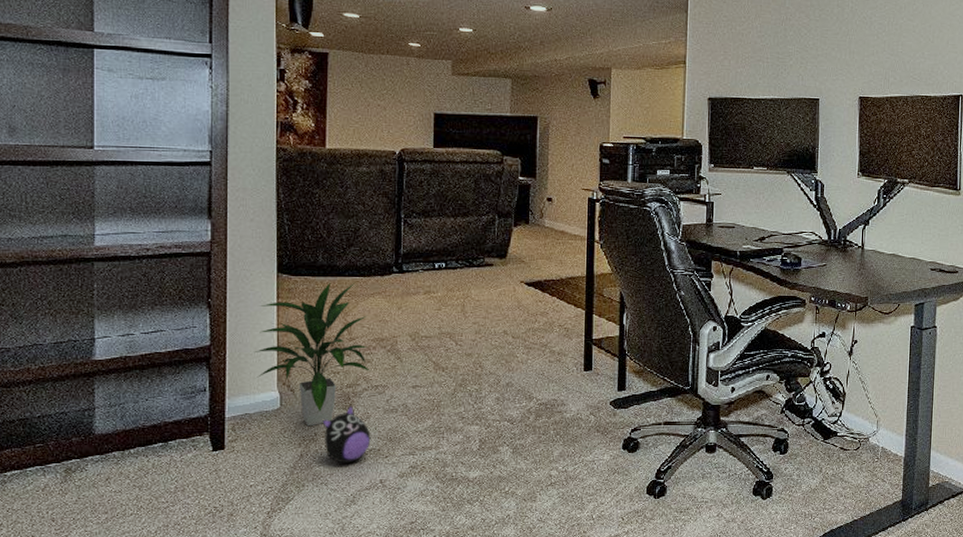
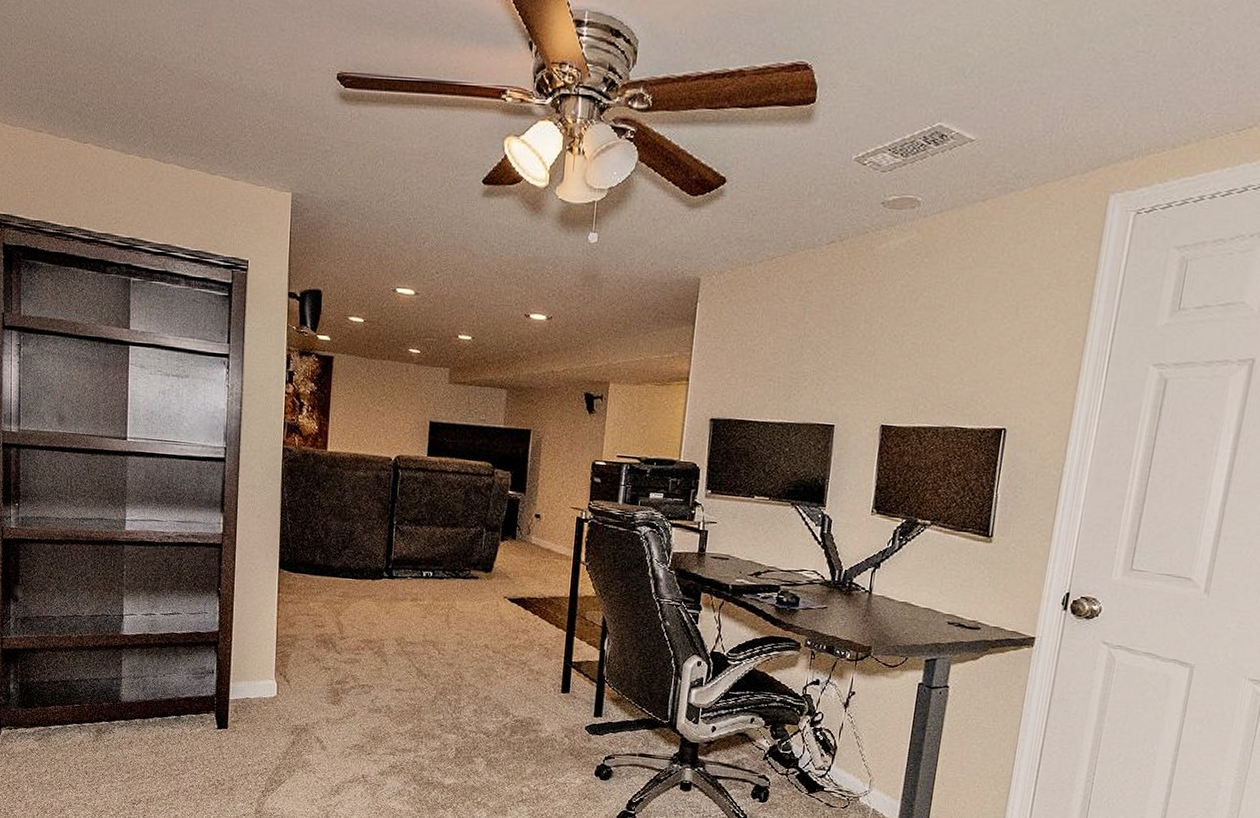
indoor plant: present [254,282,371,427] -> none [256,581,358,717]
plush toy: present [322,404,371,464] -> none [313,700,356,756]

